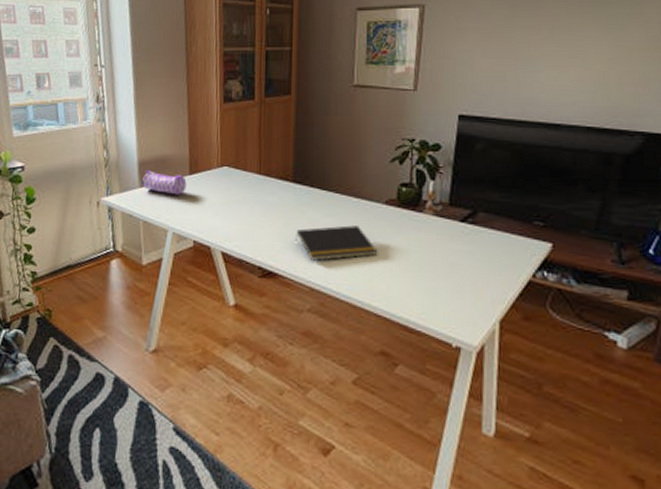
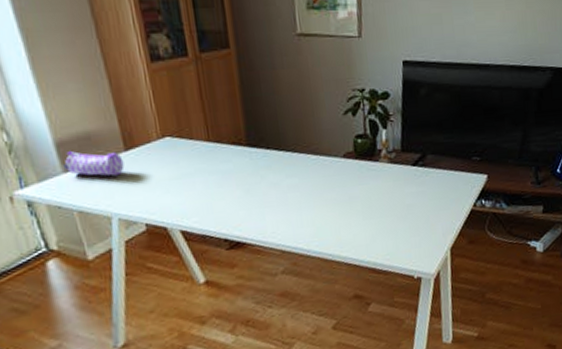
notepad: present [296,225,378,261] -> none [258,182,342,224]

